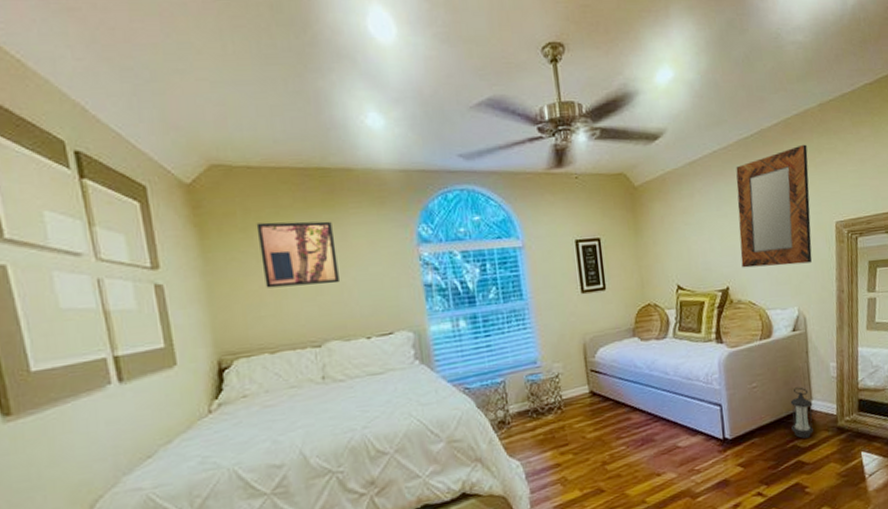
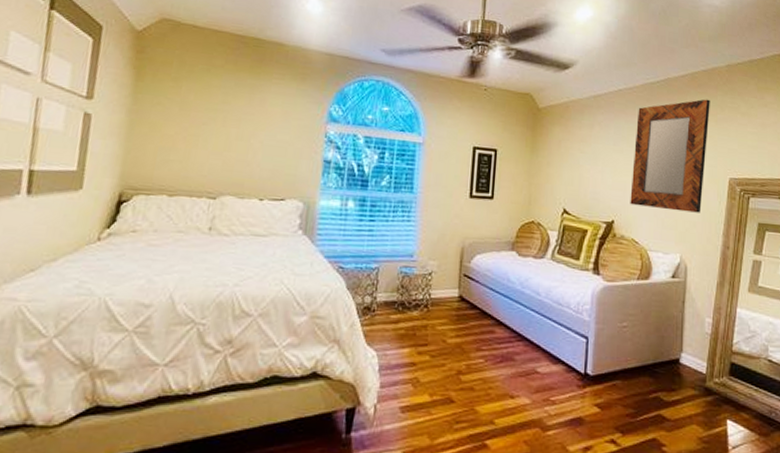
wall art: present [256,221,339,288] -> none [181,76,254,144]
lantern: present [790,387,813,439] -> none [657,336,682,392]

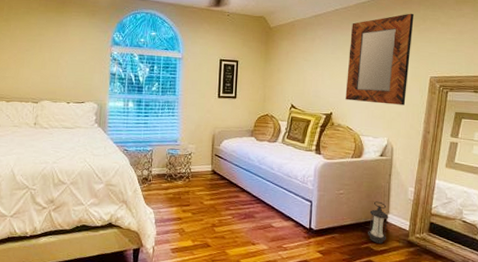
lantern: none [657,336,682,392] -> present [368,201,389,244]

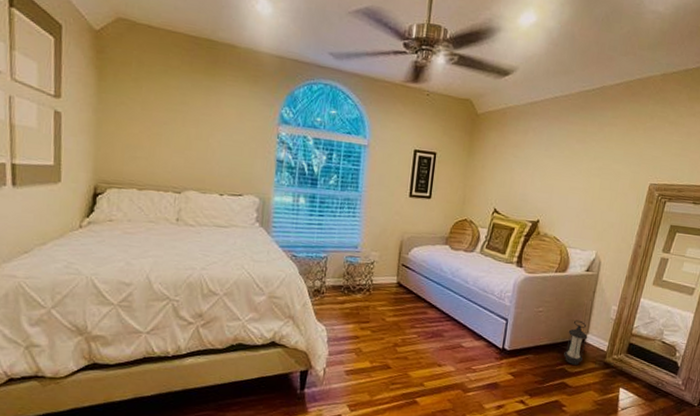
home mirror: present [345,13,414,105] -> none [555,107,642,215]

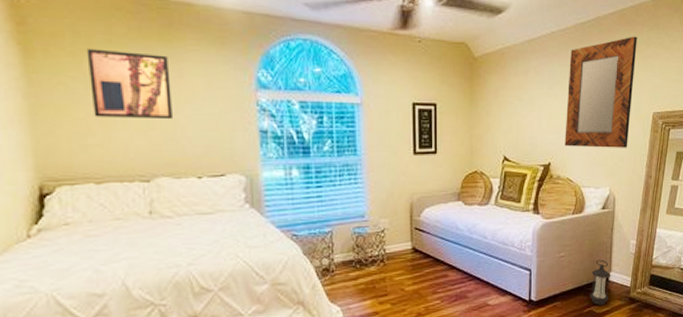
wall art: none [145,76,210,143] -> present [86,48,172,120]
home mirror: none [555,107,642,215] -> present [565,36,637,148]

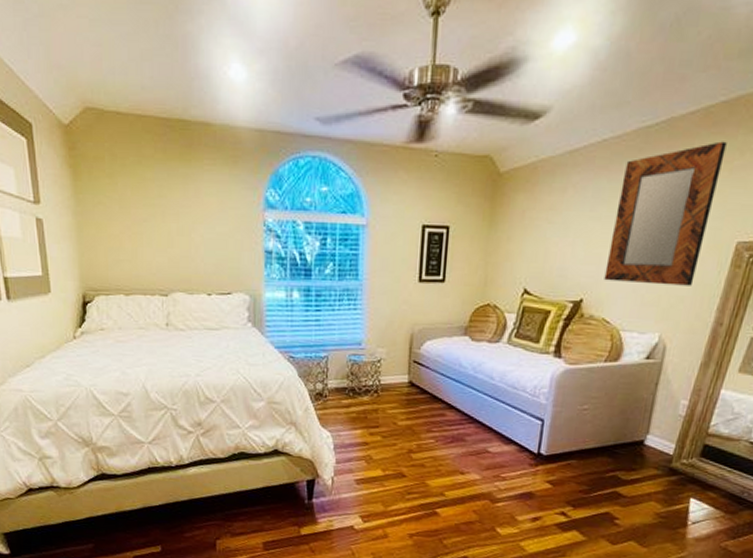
wall art: present [86,48,172,120] -> none [121,170,189,238]
lantern: present [590,259,611,305] -> none [616,418,648,471]

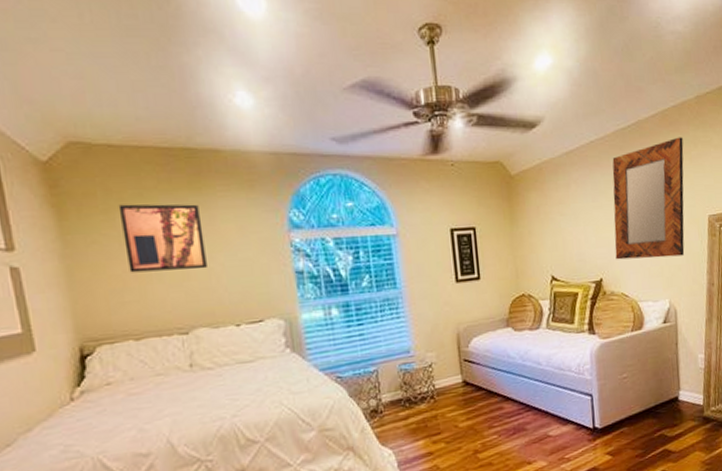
wall art: none [121,170,189,238] -> present [118,204,207,273]

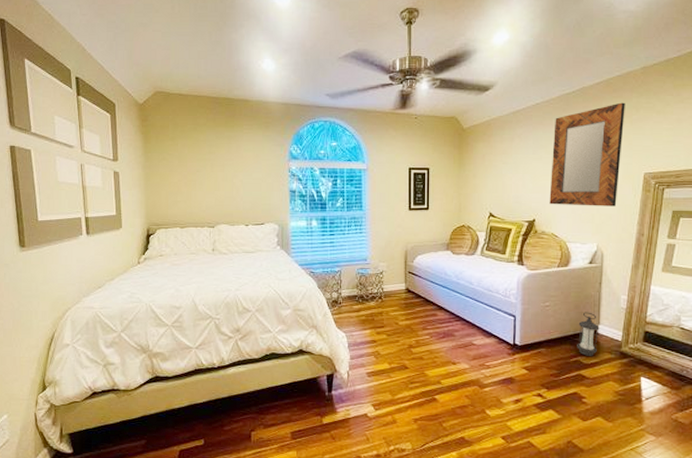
wall art: present [118,204,207,273] -> none [181,135,232,183]
lantern: none [659,378,681,428] -> present [577,312,600,356]

